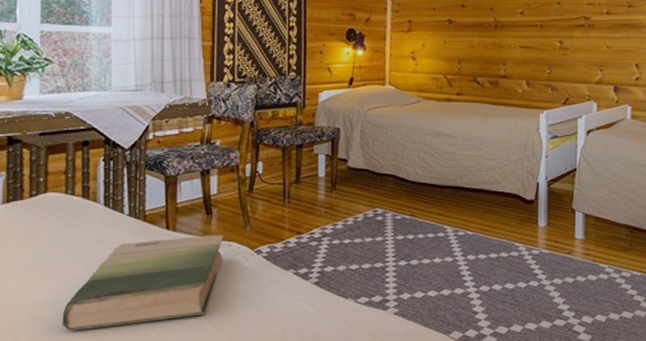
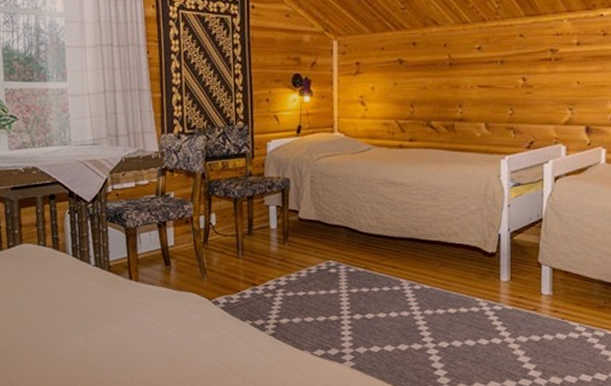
book: present [62,235,224,331] -> none [44,286,183,373]

